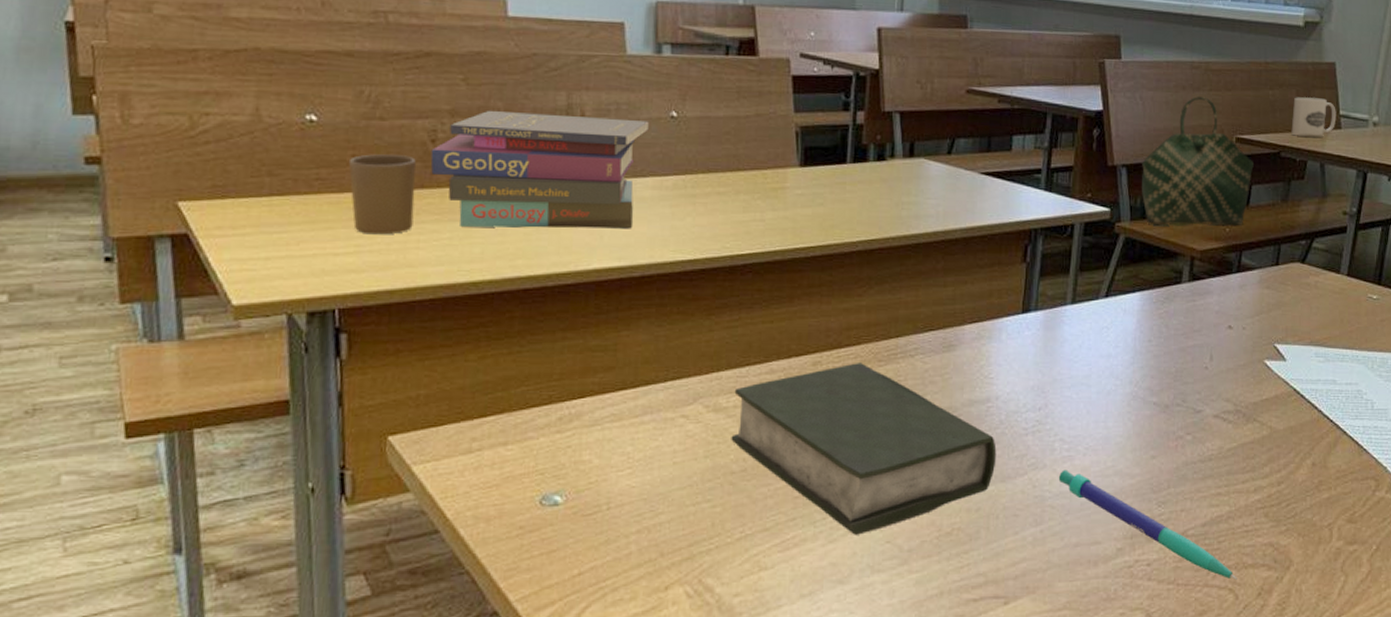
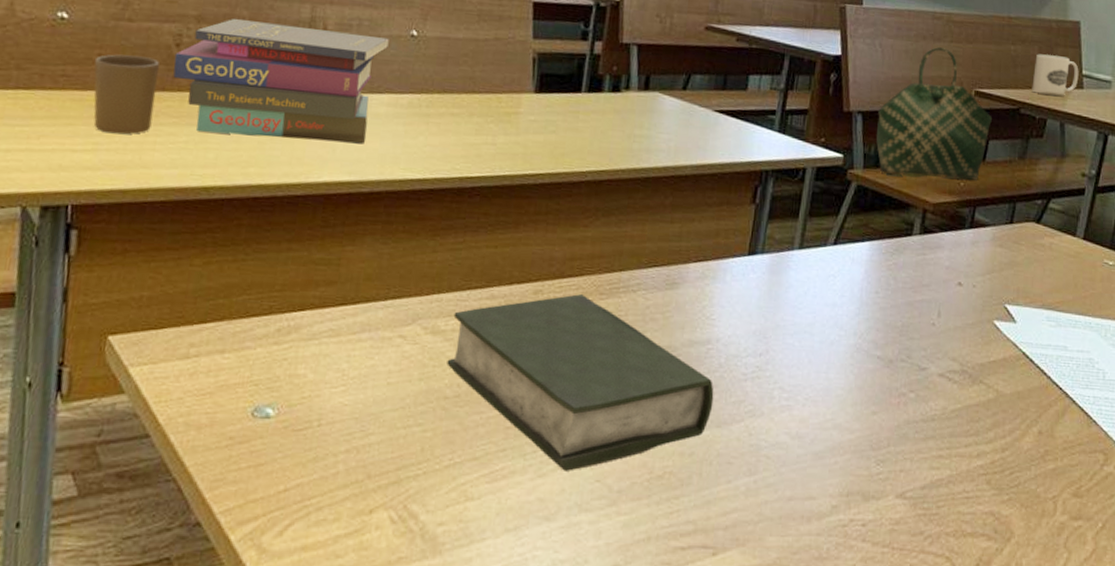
pen: present [1058,469,1237,580] -> none [775,419,955,548]

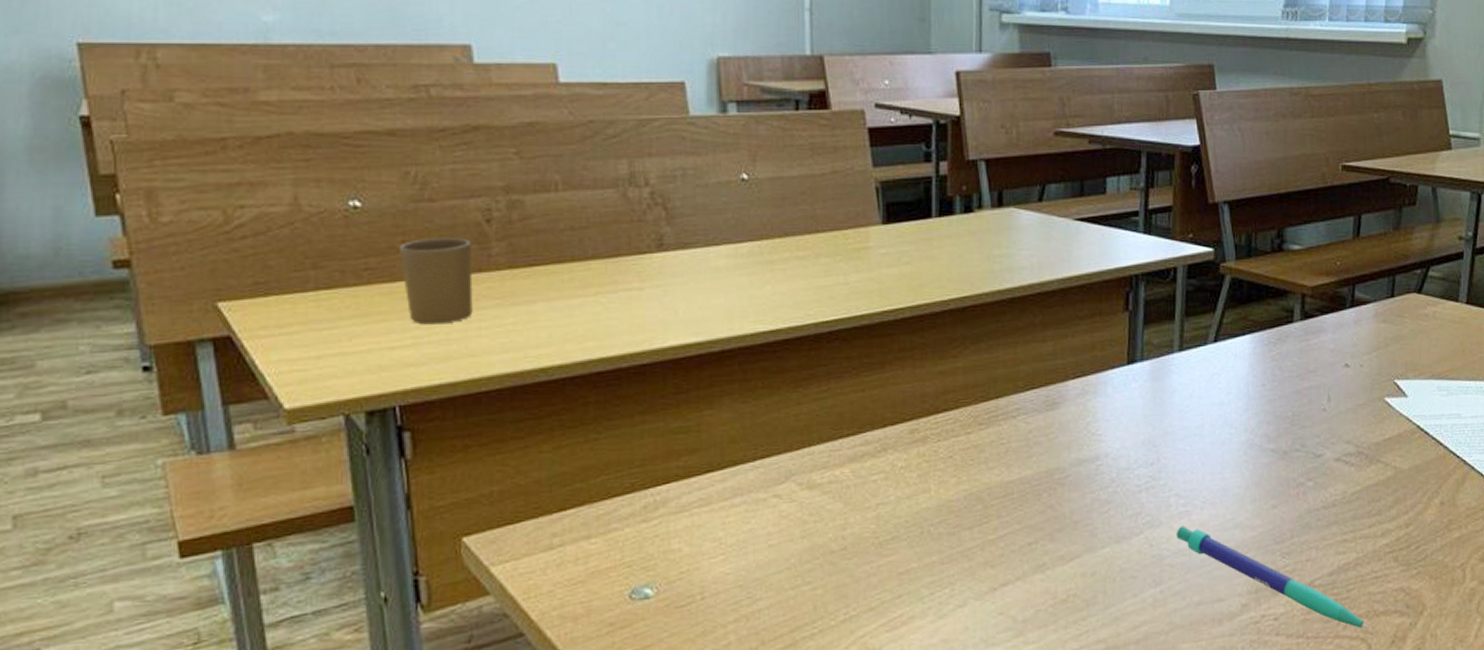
books: present [173,18,389,143] -> none [486,184,718,310]
book: present [447,294,714,471] -> none [828,427,1110,609]
pen: none [775,419,955,548] -> present [1176,525,1369,629]
tote bag: present [876,47,992,180] -> none [1244,124,1362,263]
mug: present [1032,54,1079,96] -> none [1399,118,1446,160]

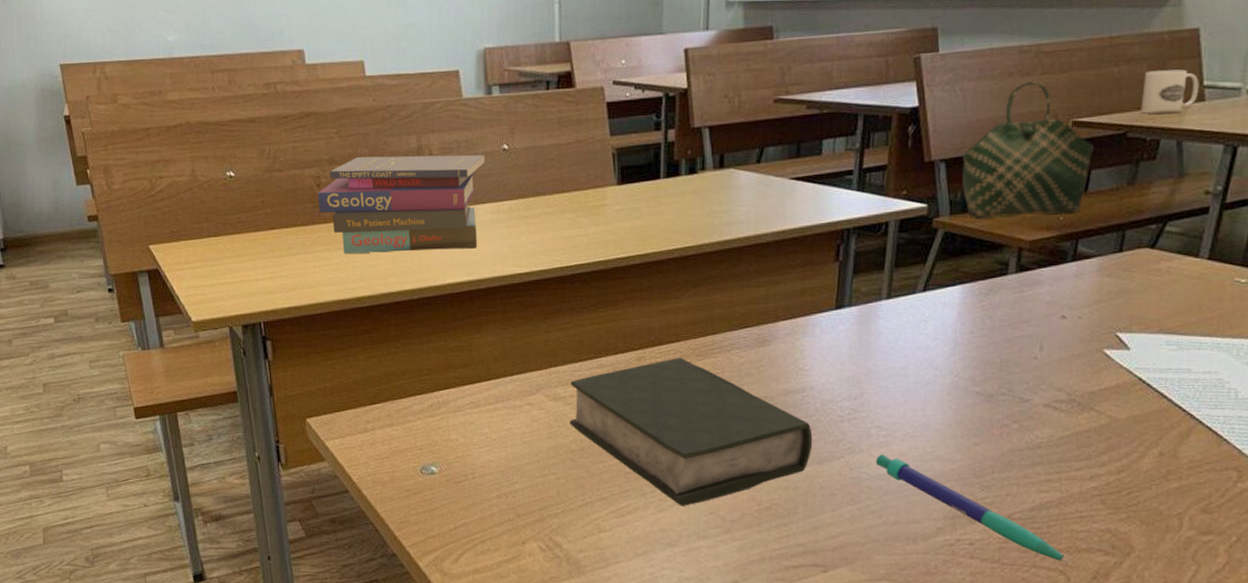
mug: present [398,238,473,325] -> none [259,199,310,263]
books: none [486,184,718,310] -> present [317,154,485,253]
book: none [828,427,1110,609] -> present [570,358,813,506]
tote bag: none [1244,124,1362,263] -> present [961,82,1093,218]
mug: none [1399,118,1446,160] -> present [1141,69,1199,114]

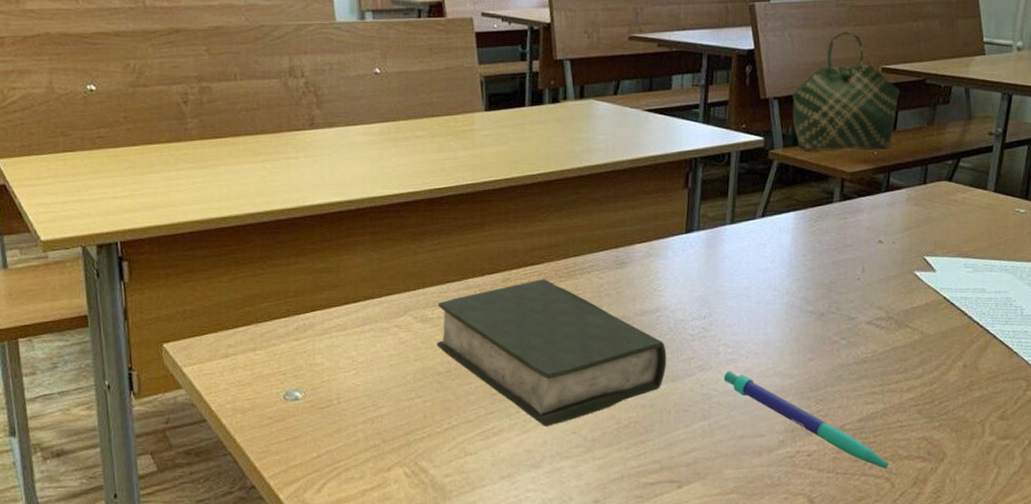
books: present [317,154,485,253] -> none [184,74,357,172]
mug: present [1141,69,1199,114] -> none [935,27,980,64]

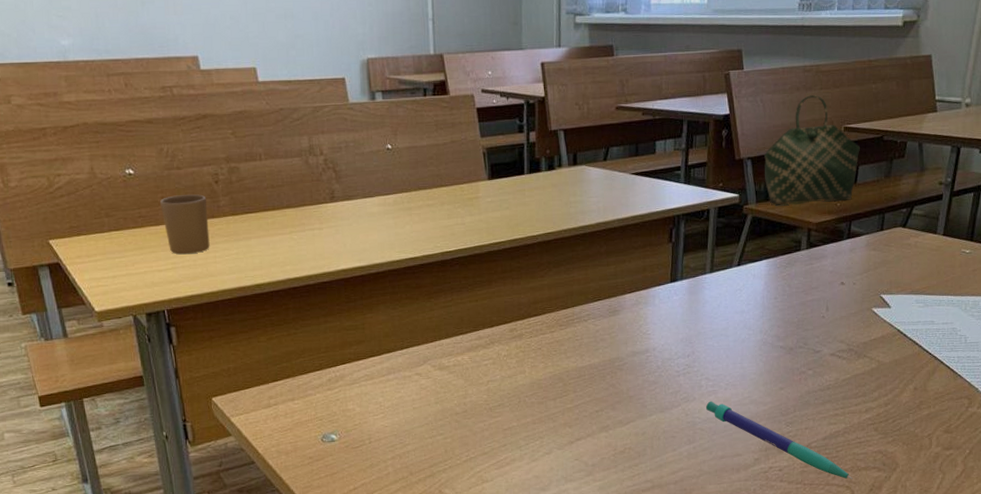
mug: none [121,115,174,181] -> present [159,194,210,255]
book: present [437,279,667,426] -> none [453,328,656,455]

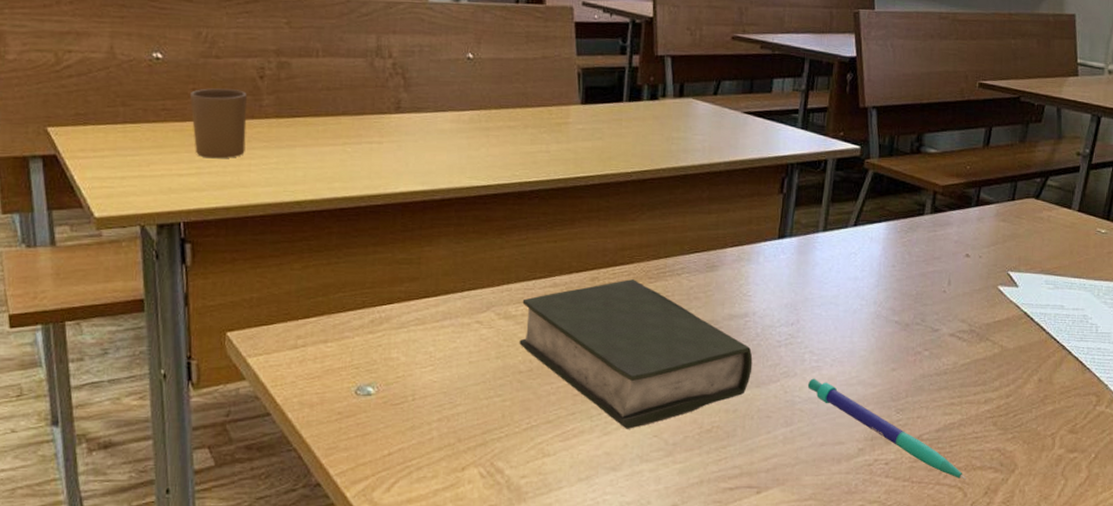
book: none [453,328,656,455] -> present [519,279,753,429]
tote bag: present [764,95,860,205] -> none [889,45,995,163]

